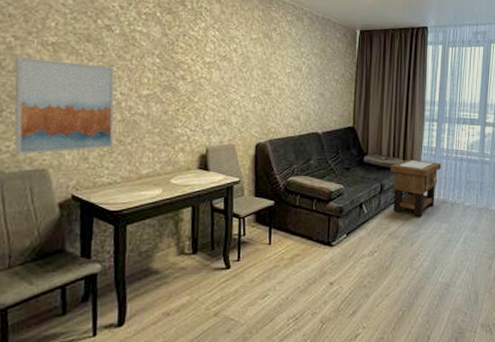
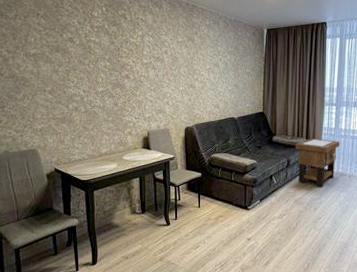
wall art: present [14,57,115,155] -> none [9,66,80,139]

